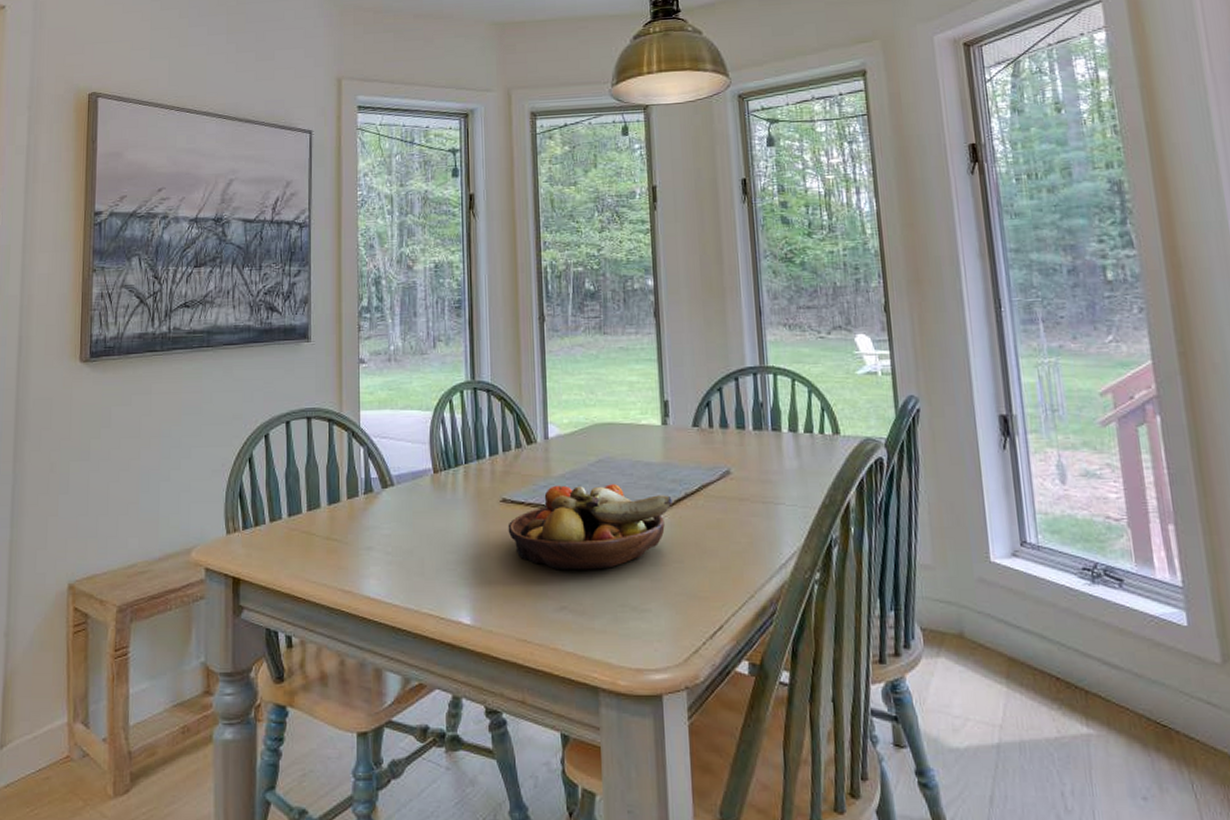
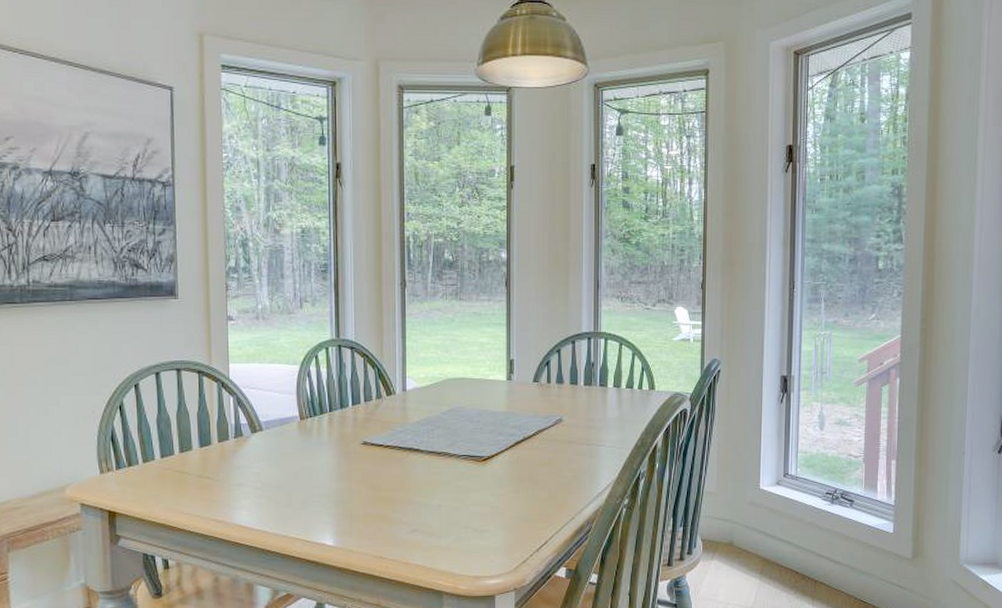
fruit bowl: present [508,484,673,570] -> none [368,430,513,501]

